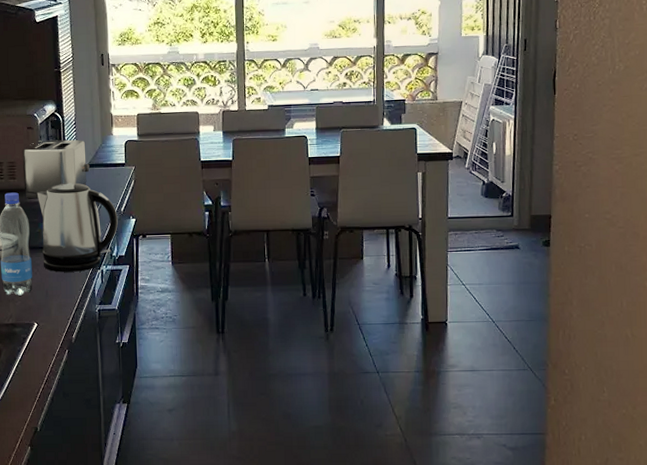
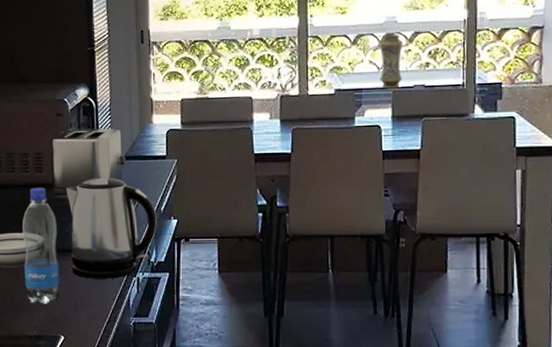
vase: none [304,58,324,105] -> present [379,34,403,89]

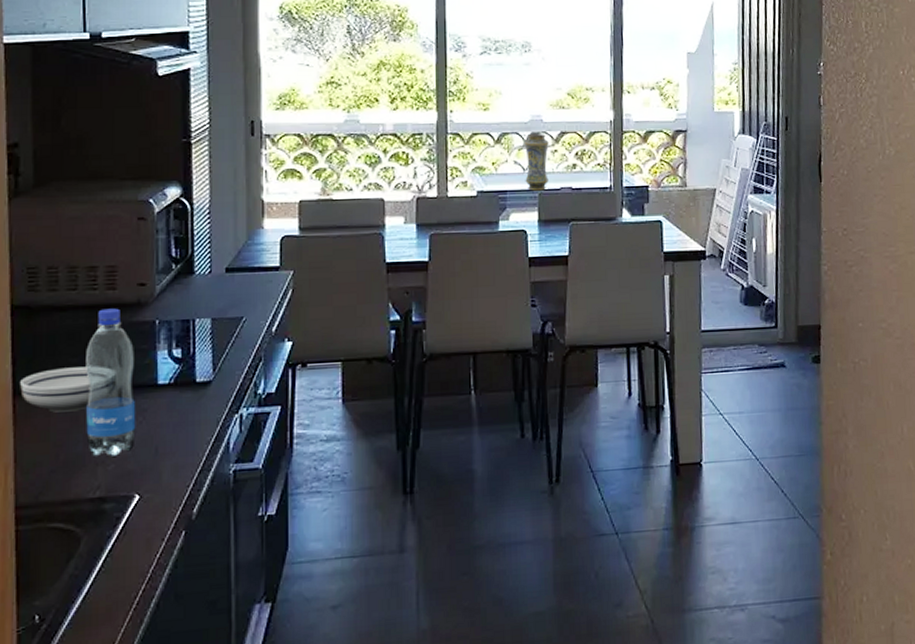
toaster: present [50,128,126,195] -> none [128,234,228,317]
kettle: present [65,177,157,279] -> none [147,293,266,420]

